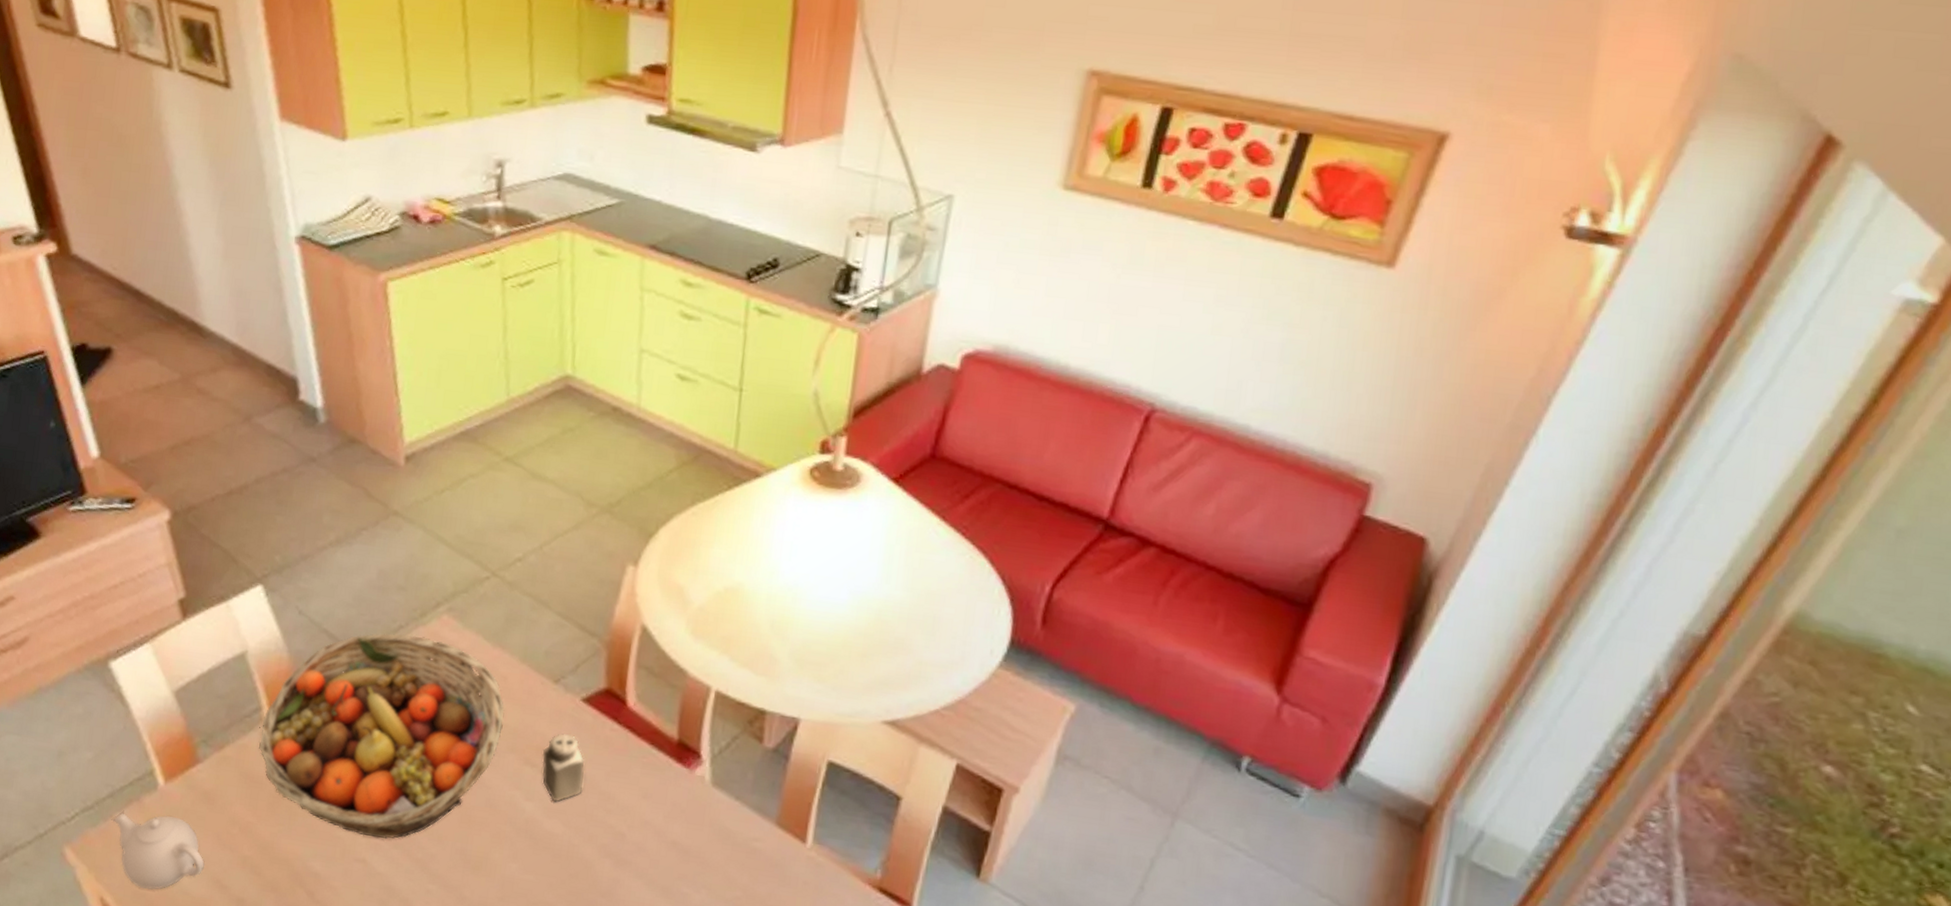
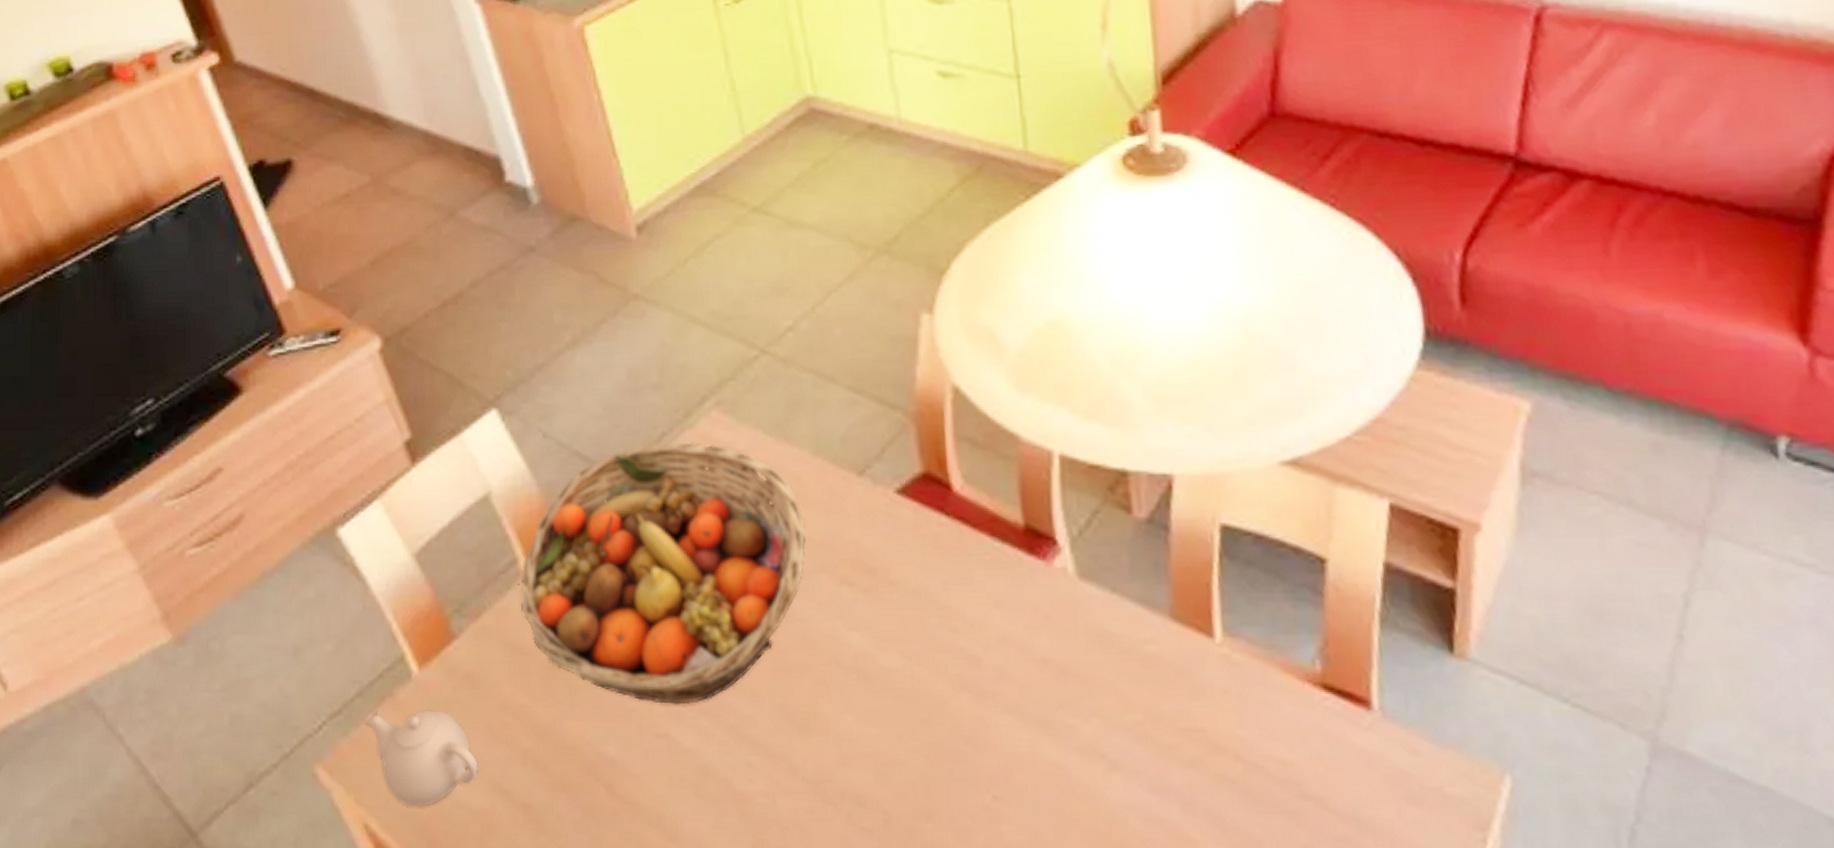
salt shaker: present [542,733,585,802] -> none [859,538,918,628]

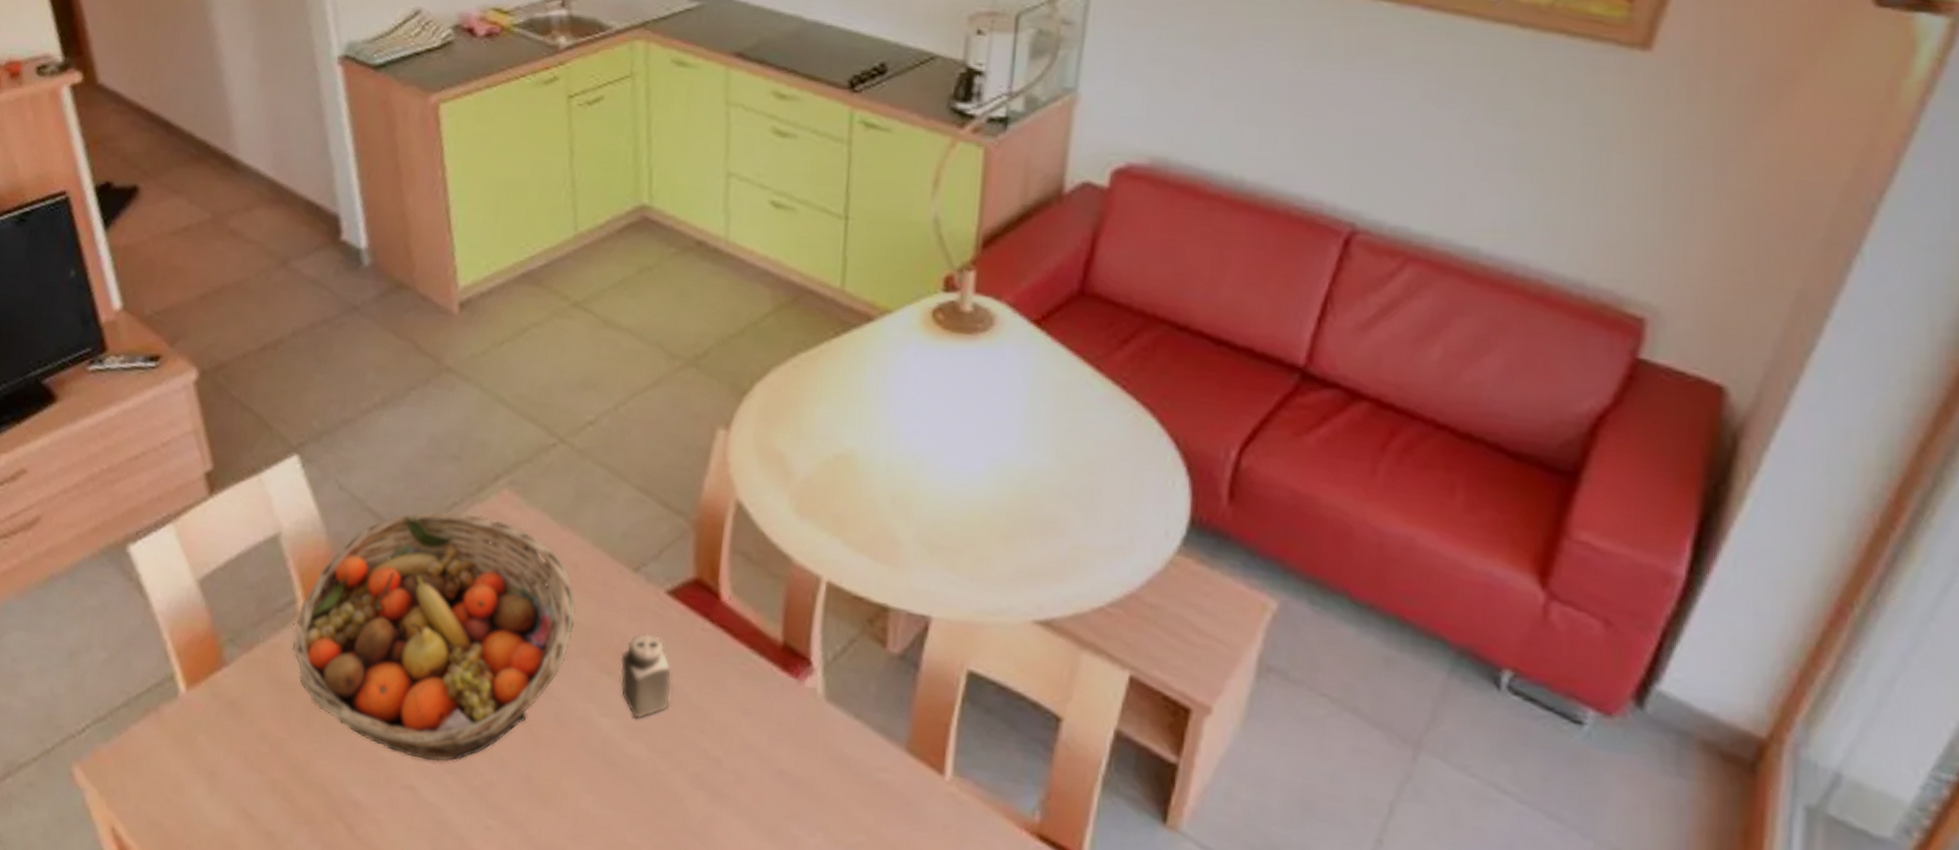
teapot: present [366,710,479,807] -> none [128,725,230,819]
salt shaker: none [859,538,918,628] -> present [620,633,672,719]

